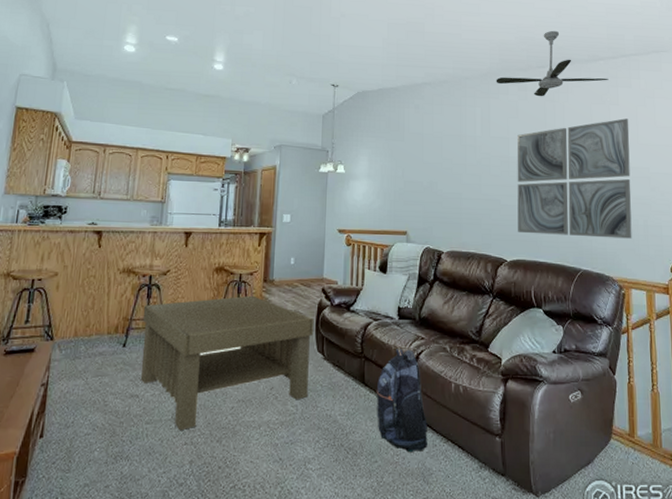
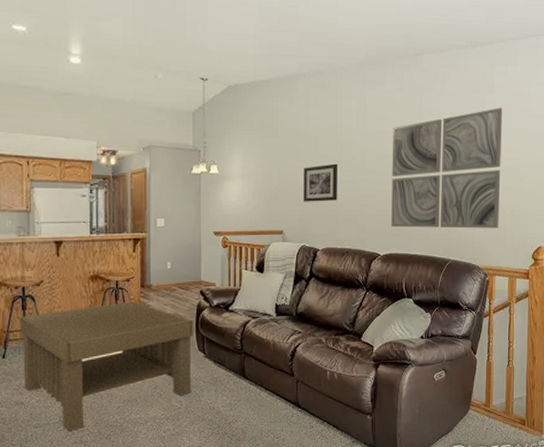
backpack: present [376,349,427,452] -> none [256,343,305,434]
wall art: none [428,167,462,205] -> present [303,163,337,202]
ceiling fan: present [496,30,609,97] -> none [372,13,486,87]

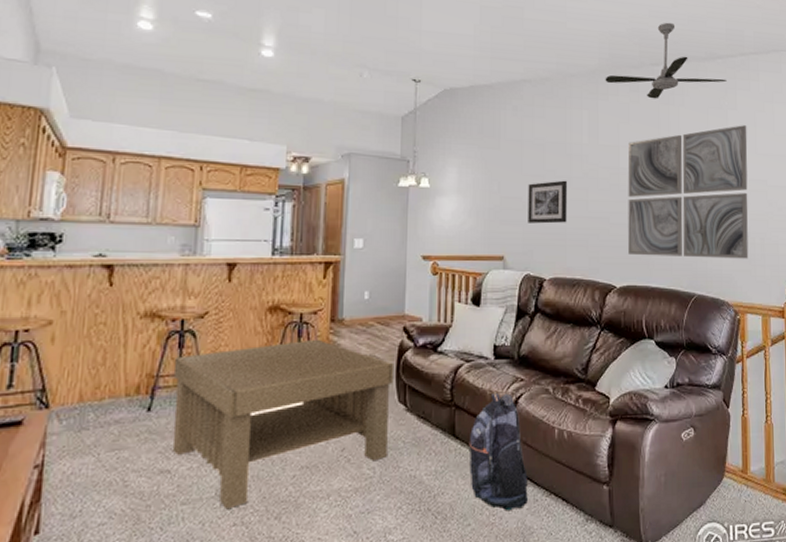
backpack: none [256,343,305,434] -> present [468,393,528,510]
ceiling fan: none [372,13,486,87] -> present [605,22,727,99]

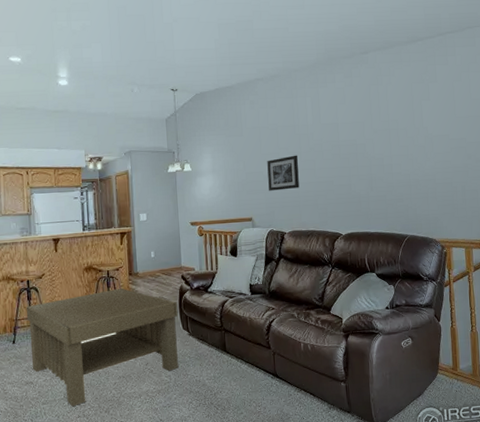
backpack: present [468,393,528,510] -> none [236,319,284,402]
ceiling fan: present [605,22,727,99] -> none [323,16,427,82]
wall art: present [628,125,749,259] -> none [346,94,452,209]

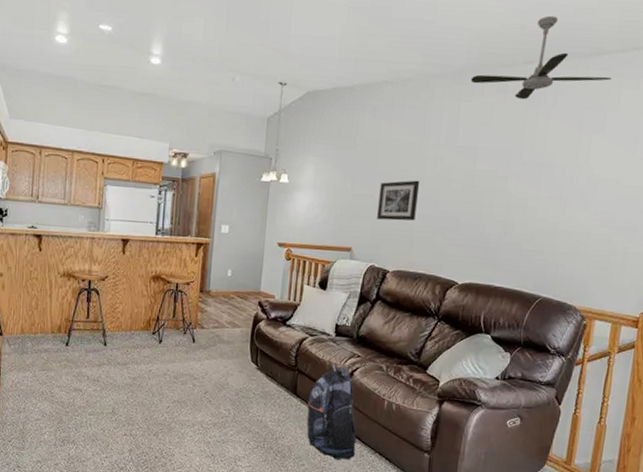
coffee table: present [26,288,178,407] -> none [83,304,250,424]
backpack: none [236,319,284,402] -> present [307,364,357,460]
ceiling fan: none [323,16,427,82] -> present [470,15,612,100]

